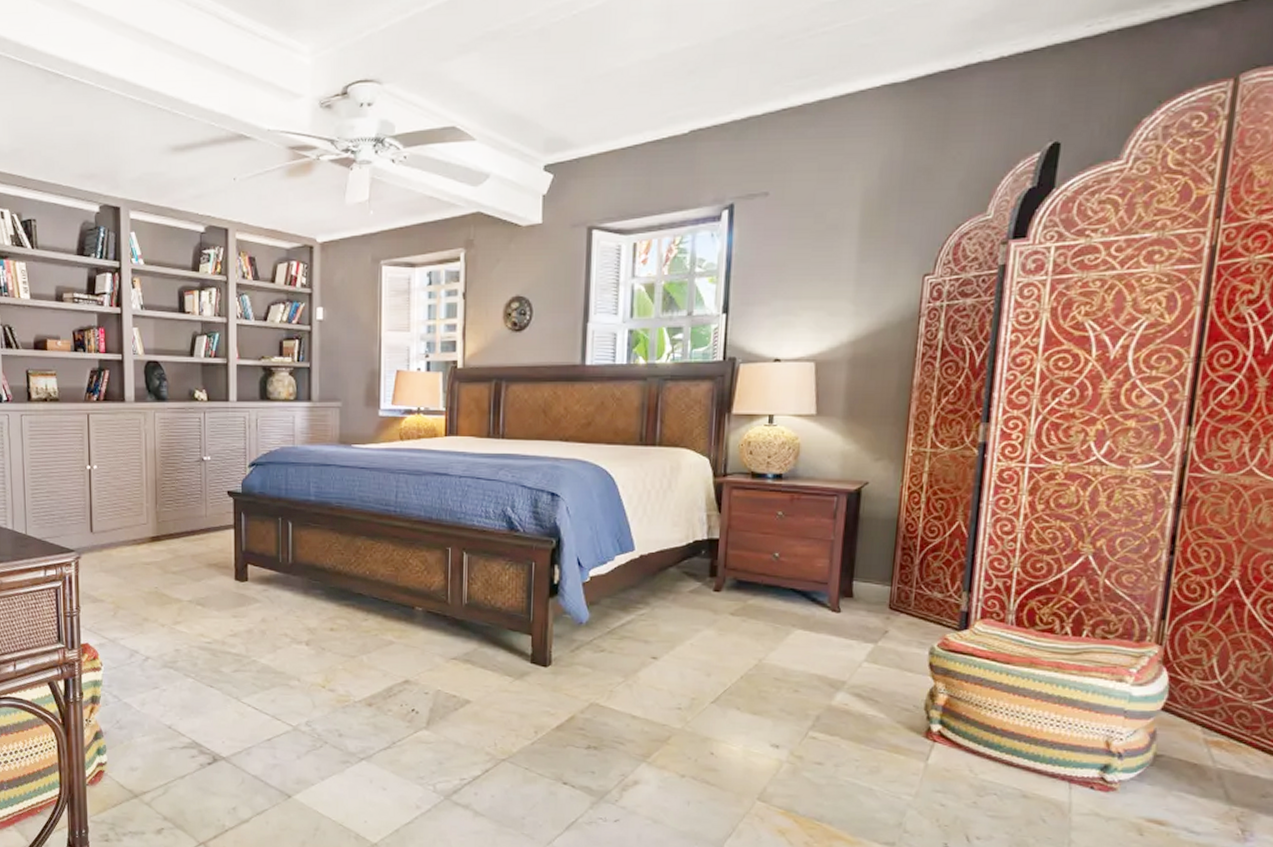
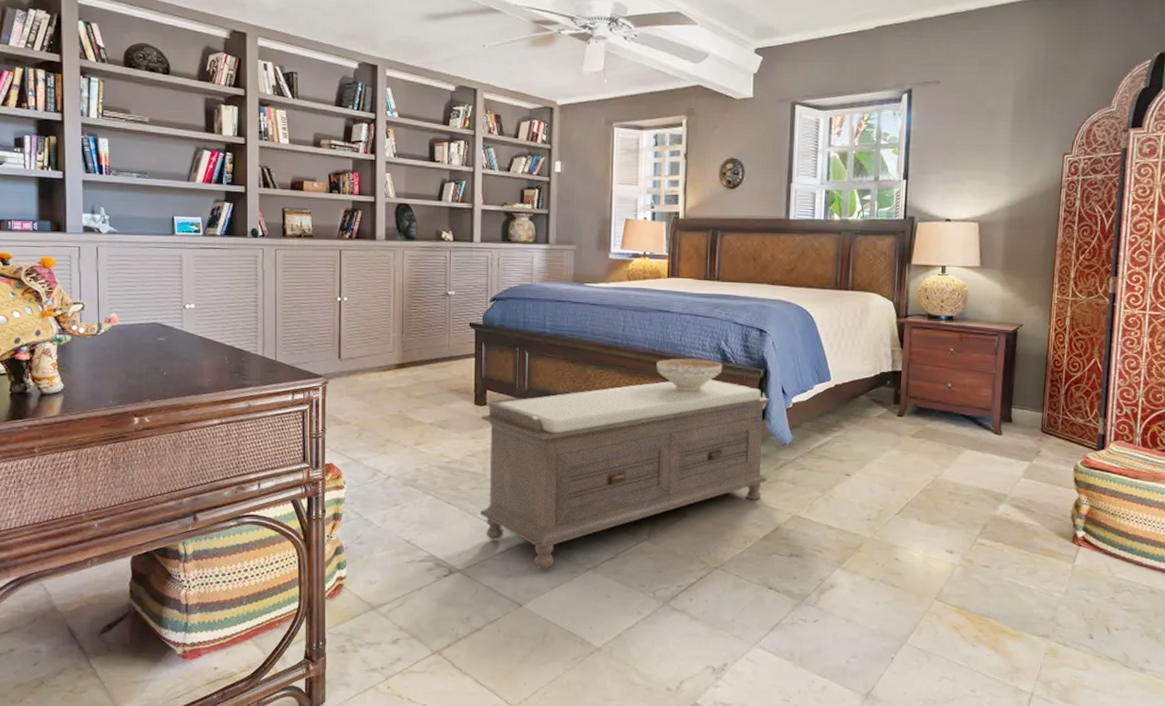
bench: none [242,550,564,759] -> present [479,379,770,570]
decorative bowl: none [433,527,509,565] -> present [656,358,723,392]

